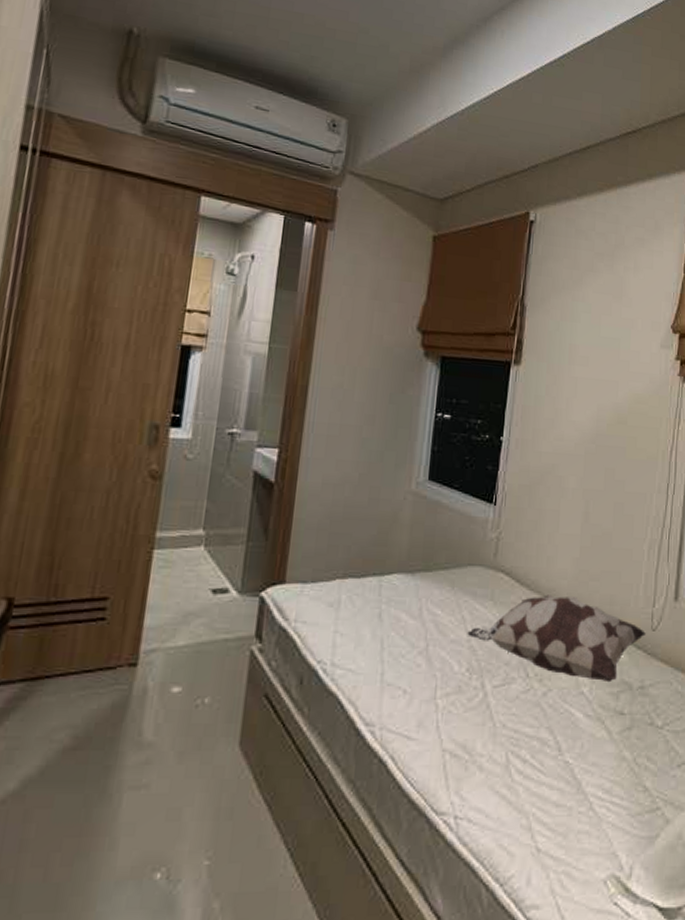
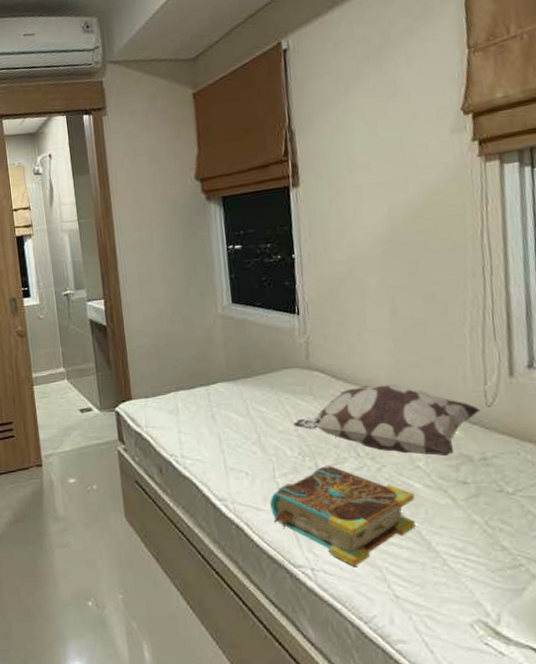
book: none [423,686,574,812] -> present [270,466,416,566]

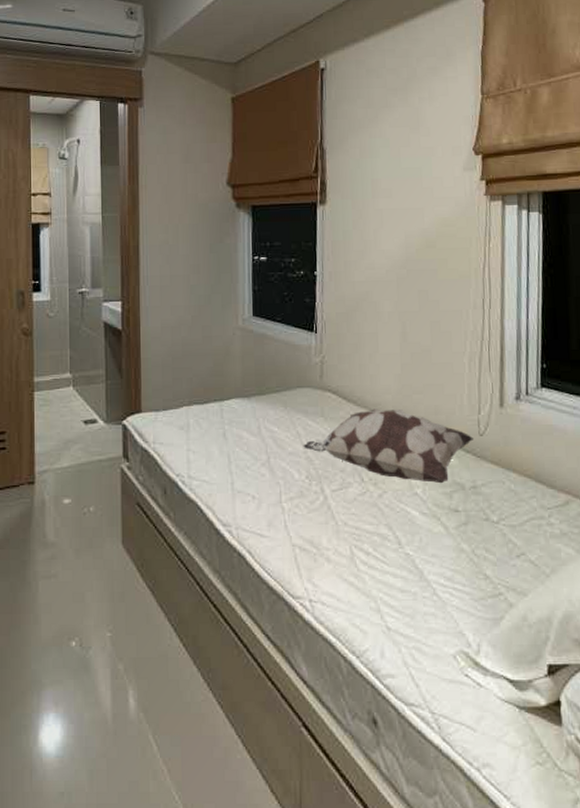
book: present [270,466,416,566] -> none [274,491,411,597]

